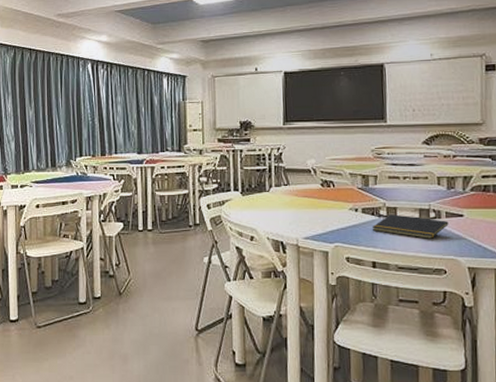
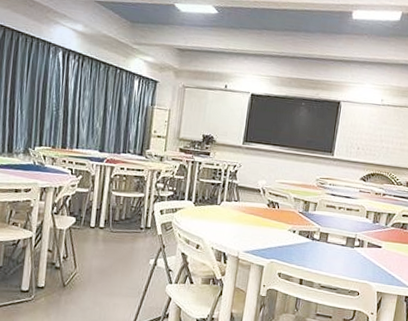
notepad: present [371,214,449,239] -> none [304,239,369,264]

